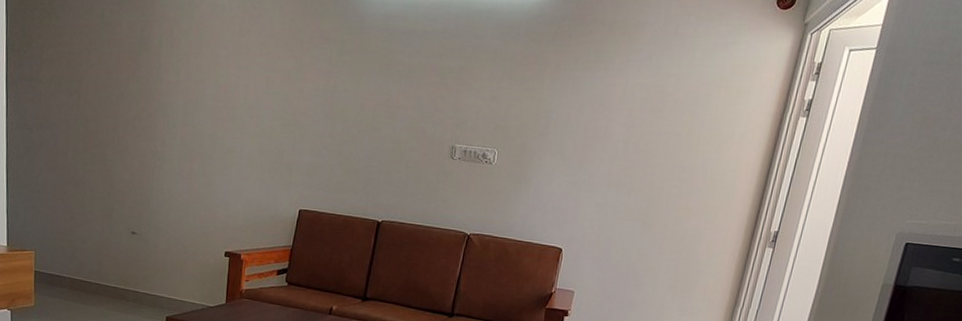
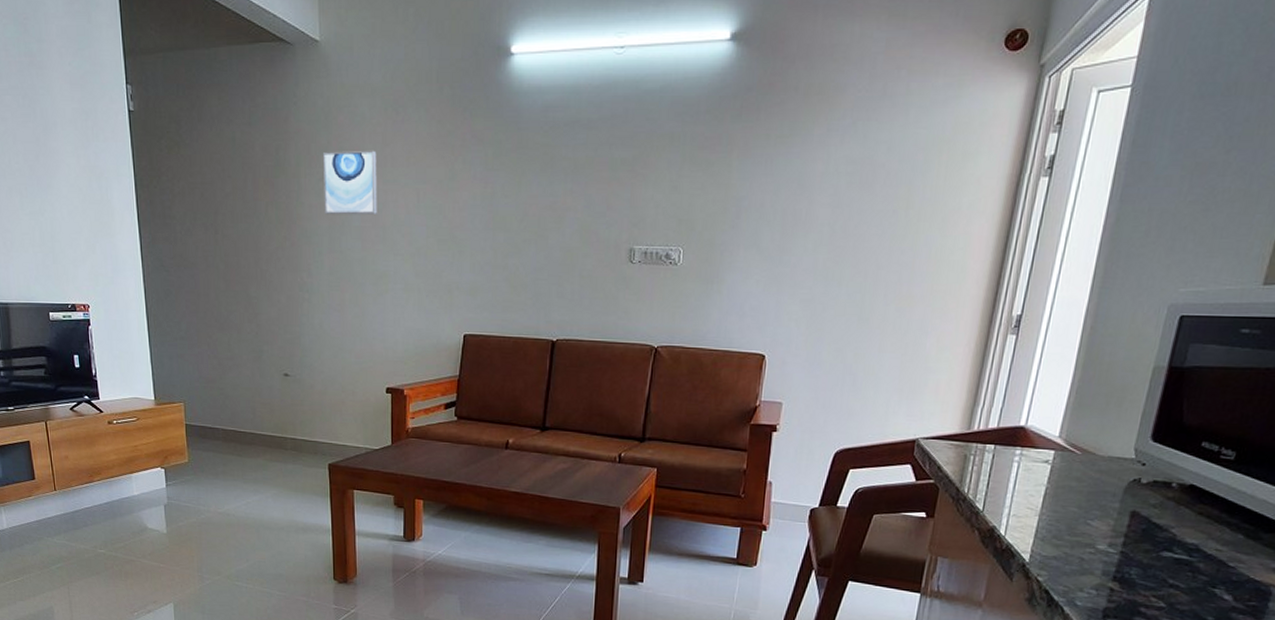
wall art: none [181,36,233,96] -> present [323,151,377,215]

